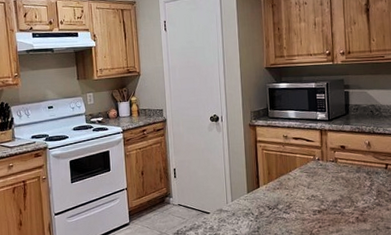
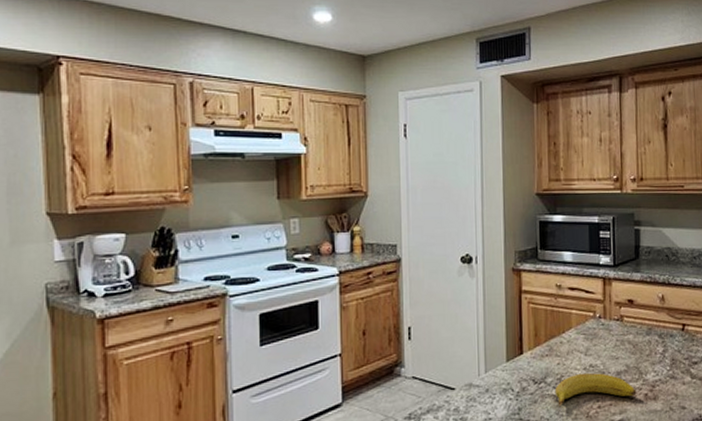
fruit: none [285,201,350,227] -> present [554,372,637,407]

